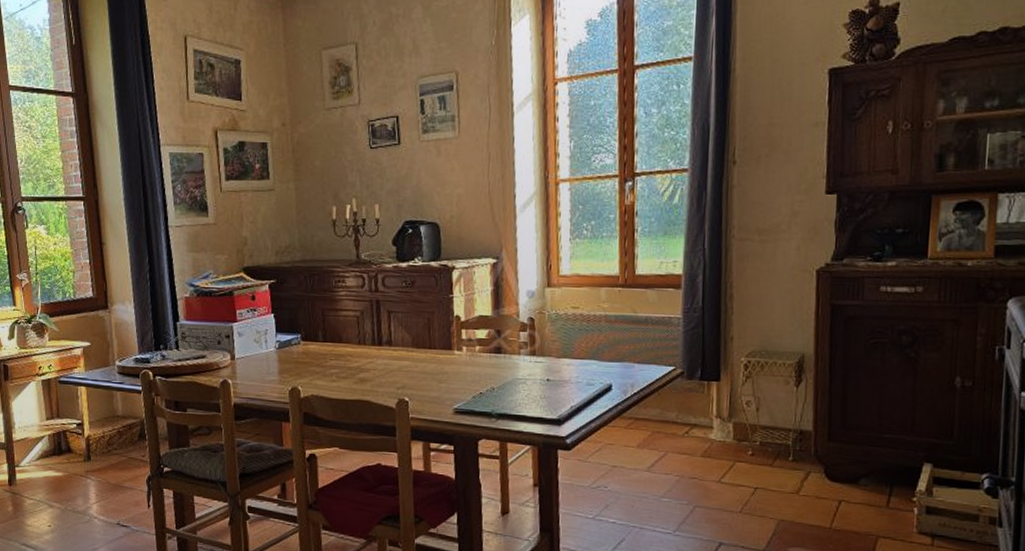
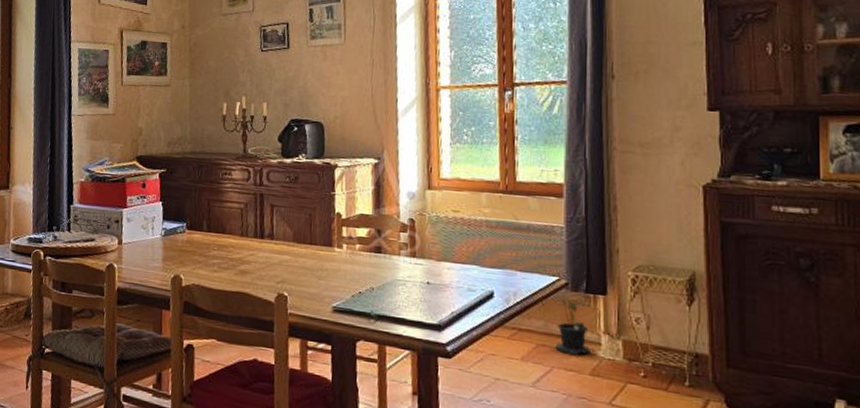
potted plant: none [670,381,703,439] -> present [555,292,590,355]

